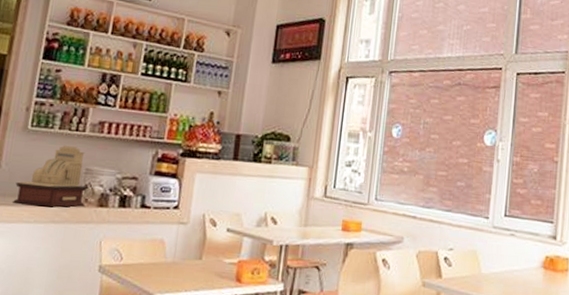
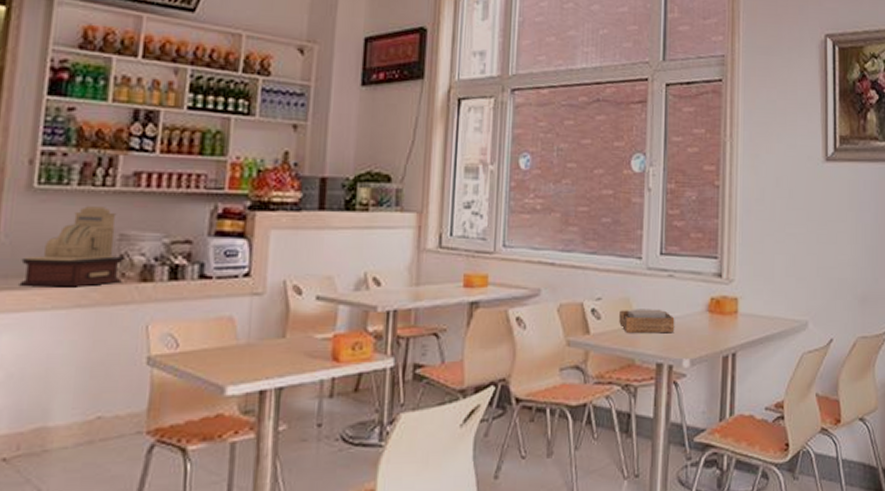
napkin holder: none [467,260,514,284] -> present [619,309,675,334]

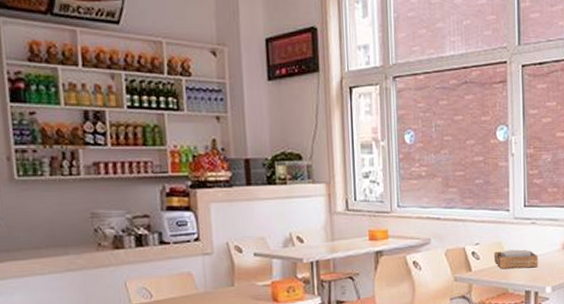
cash register: present [19,206,124,288] -> none [17,192,99,258]

